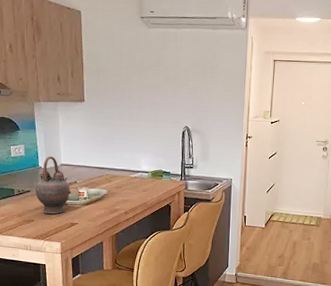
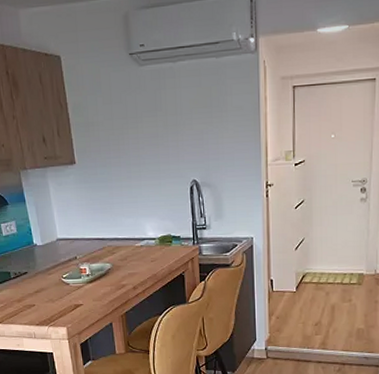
teapot: present [34,155,72,215] -> none [31,230,73,297]

